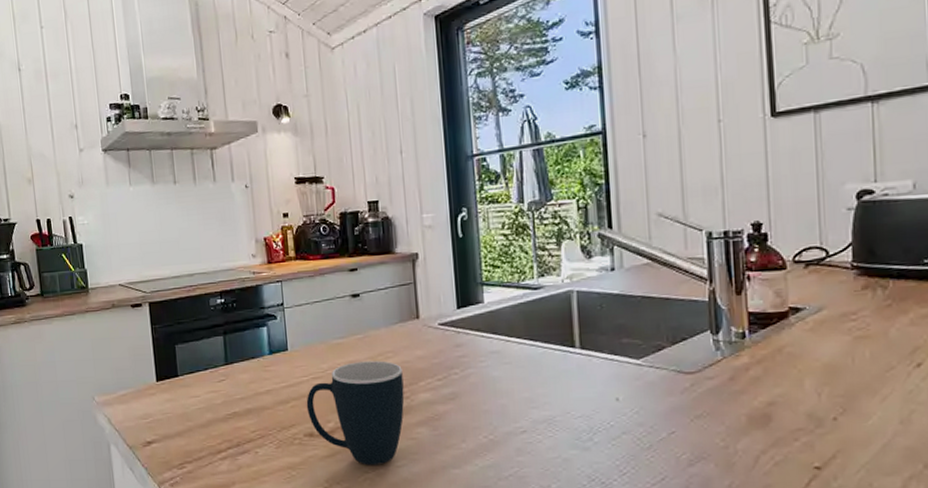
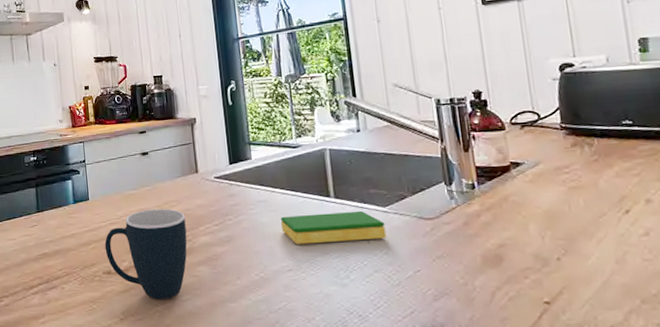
dish sponge: none [515,363,639,402] -> present [280,210,387,244]

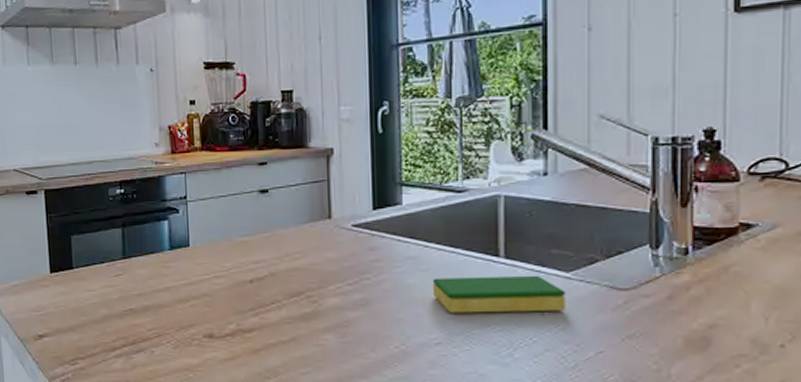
mug: present [104,209,187,300] -> none [207,261,312,371]

